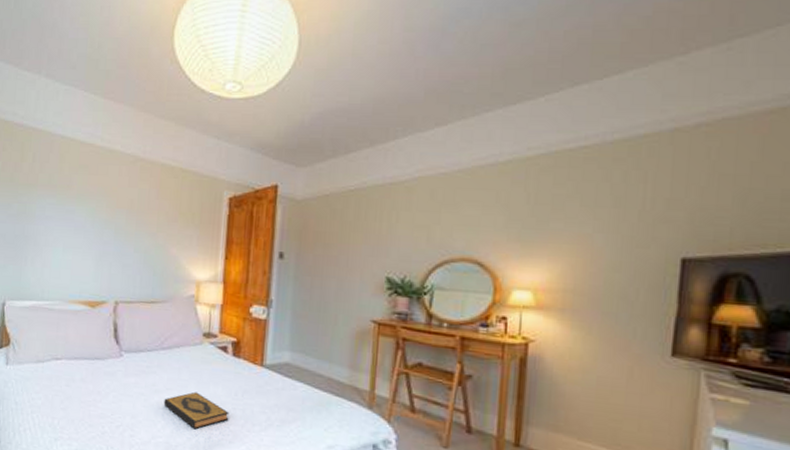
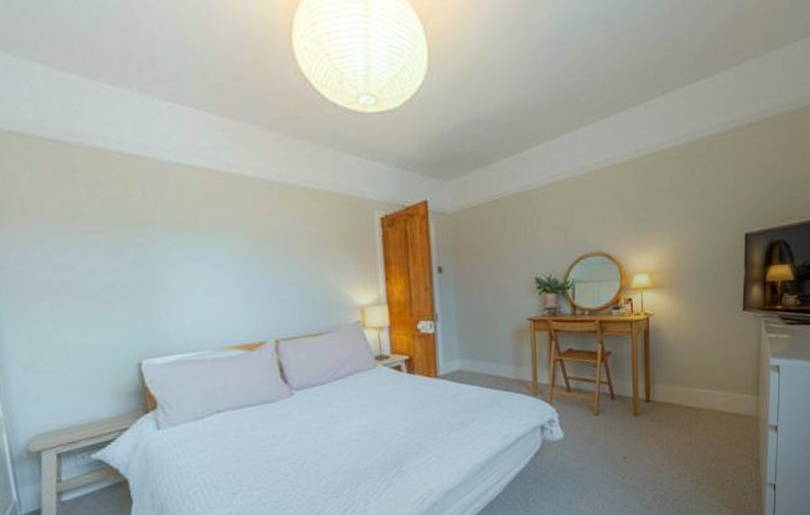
hardback book: present [163,391,229,430] -> none [345,414,412,450]

